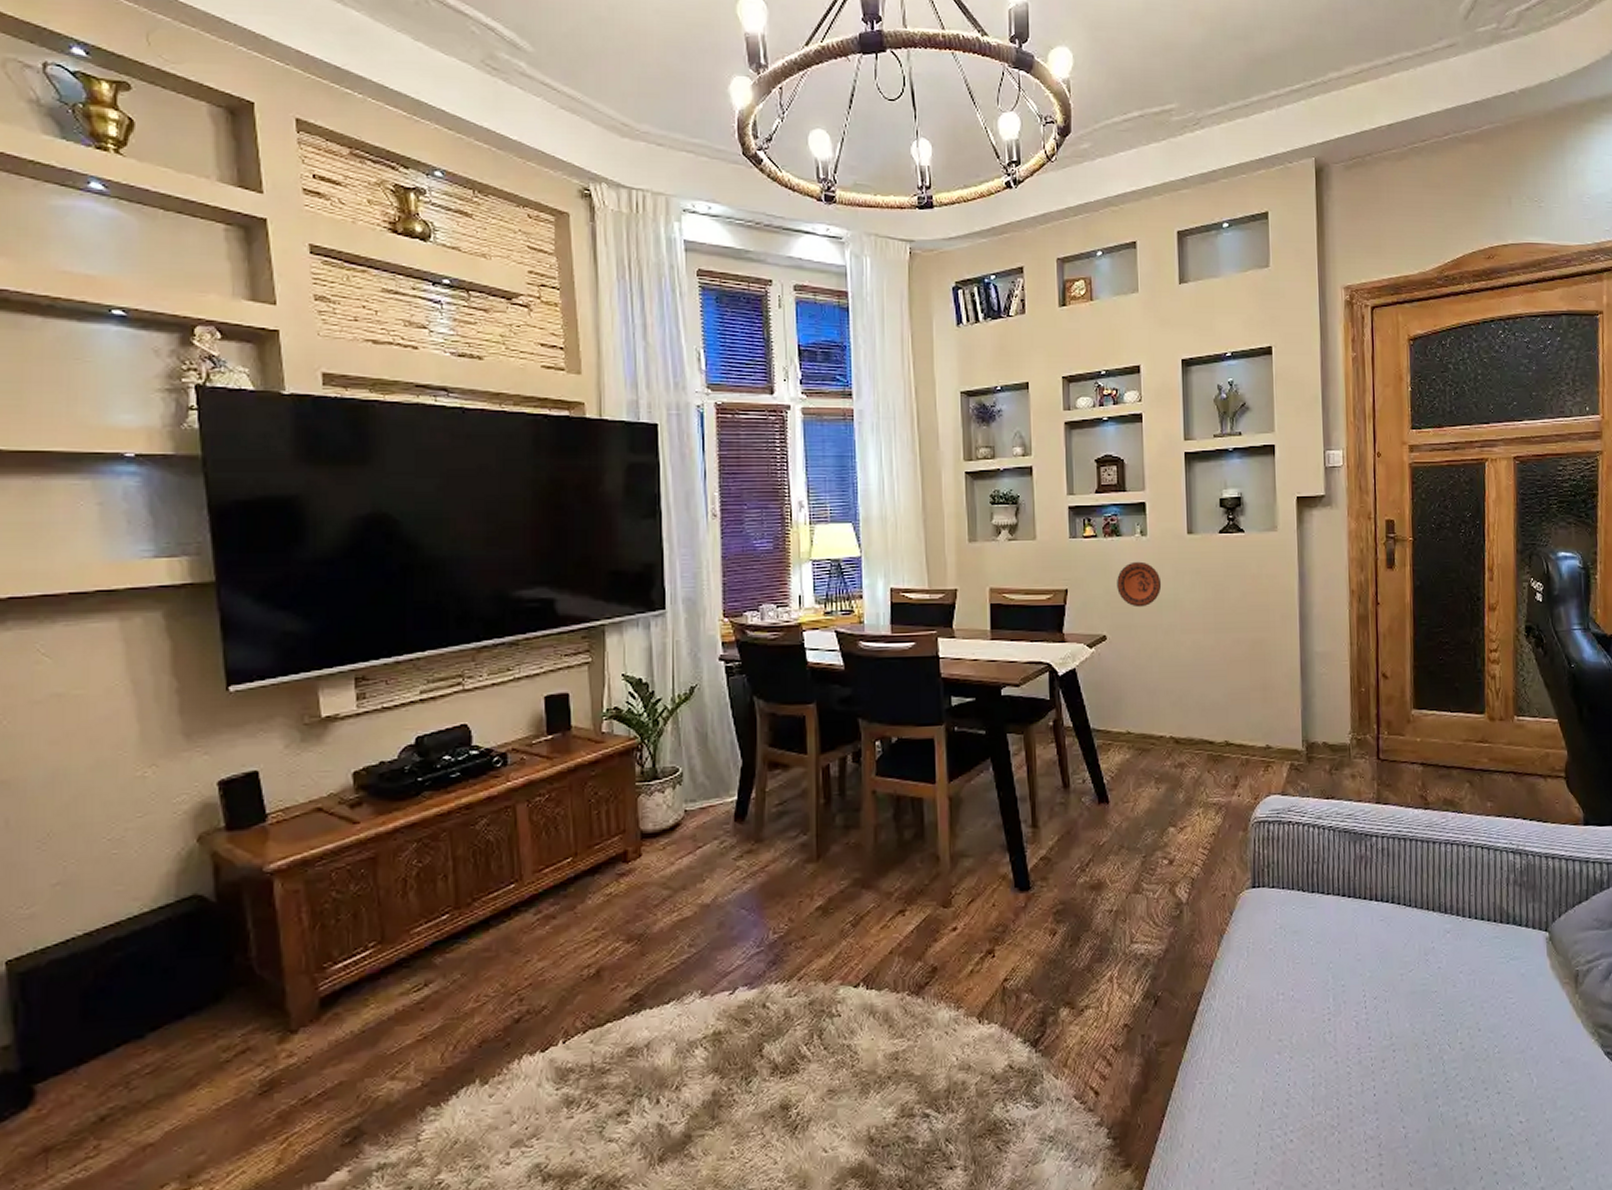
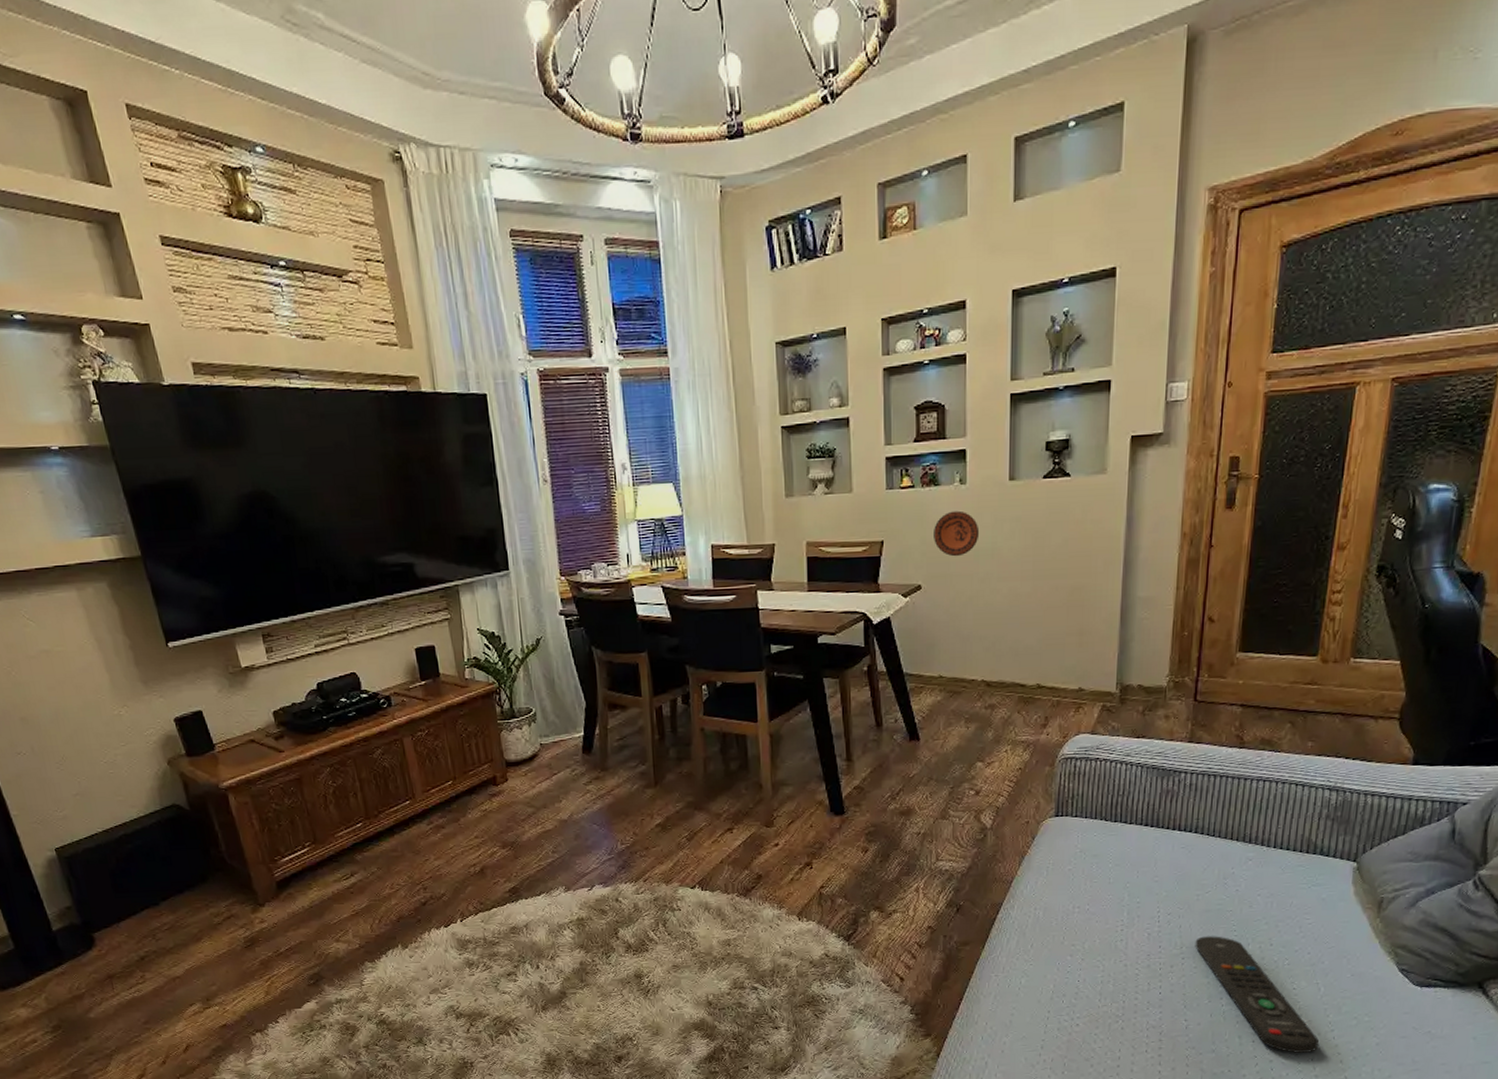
remote control: none [1404,1022,1540,1161] -> present [1195,936,1319,1053]

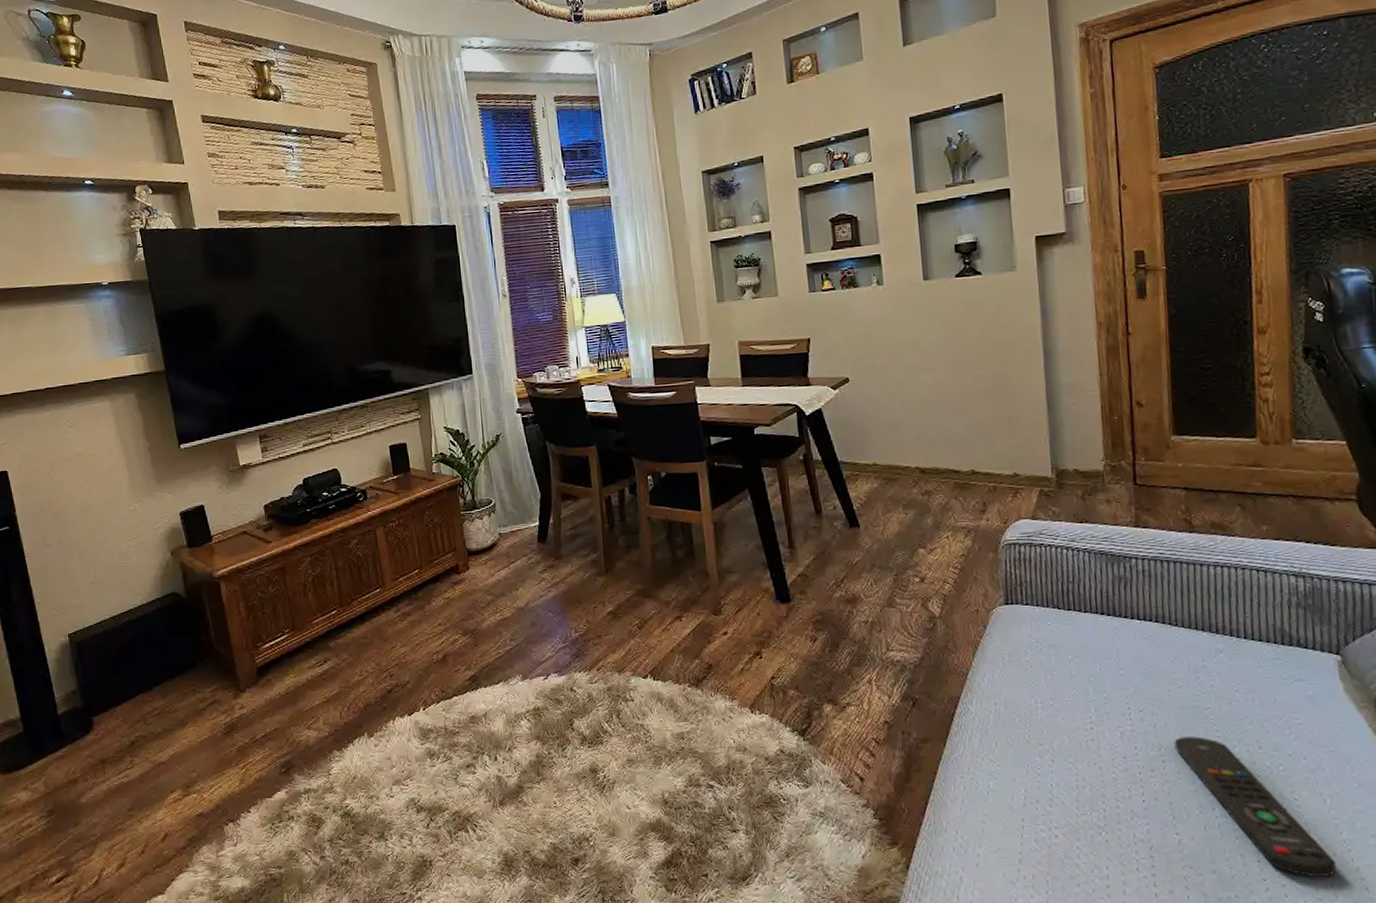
decorative plate: present [934,510,980,557] -> none [856,309,900,351]

